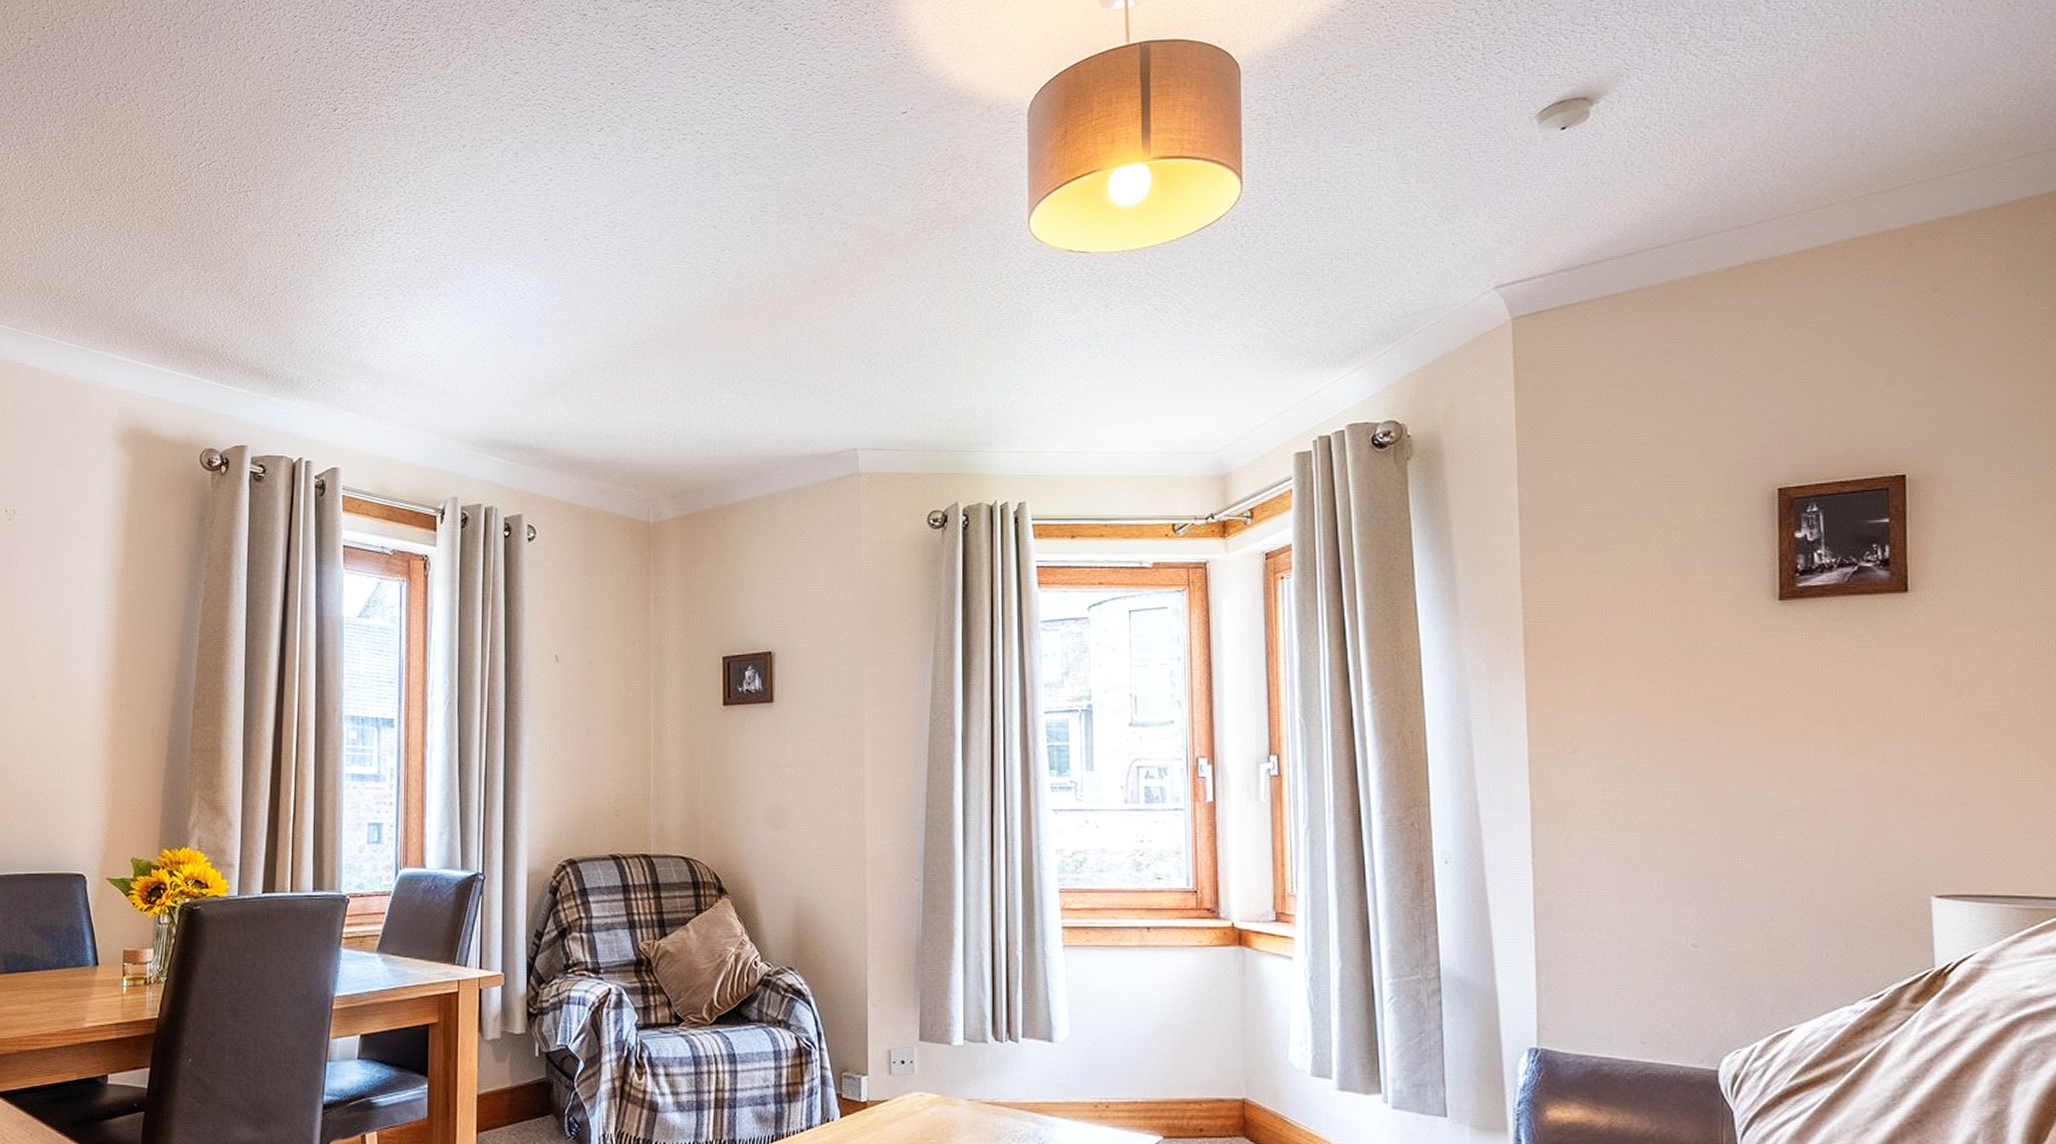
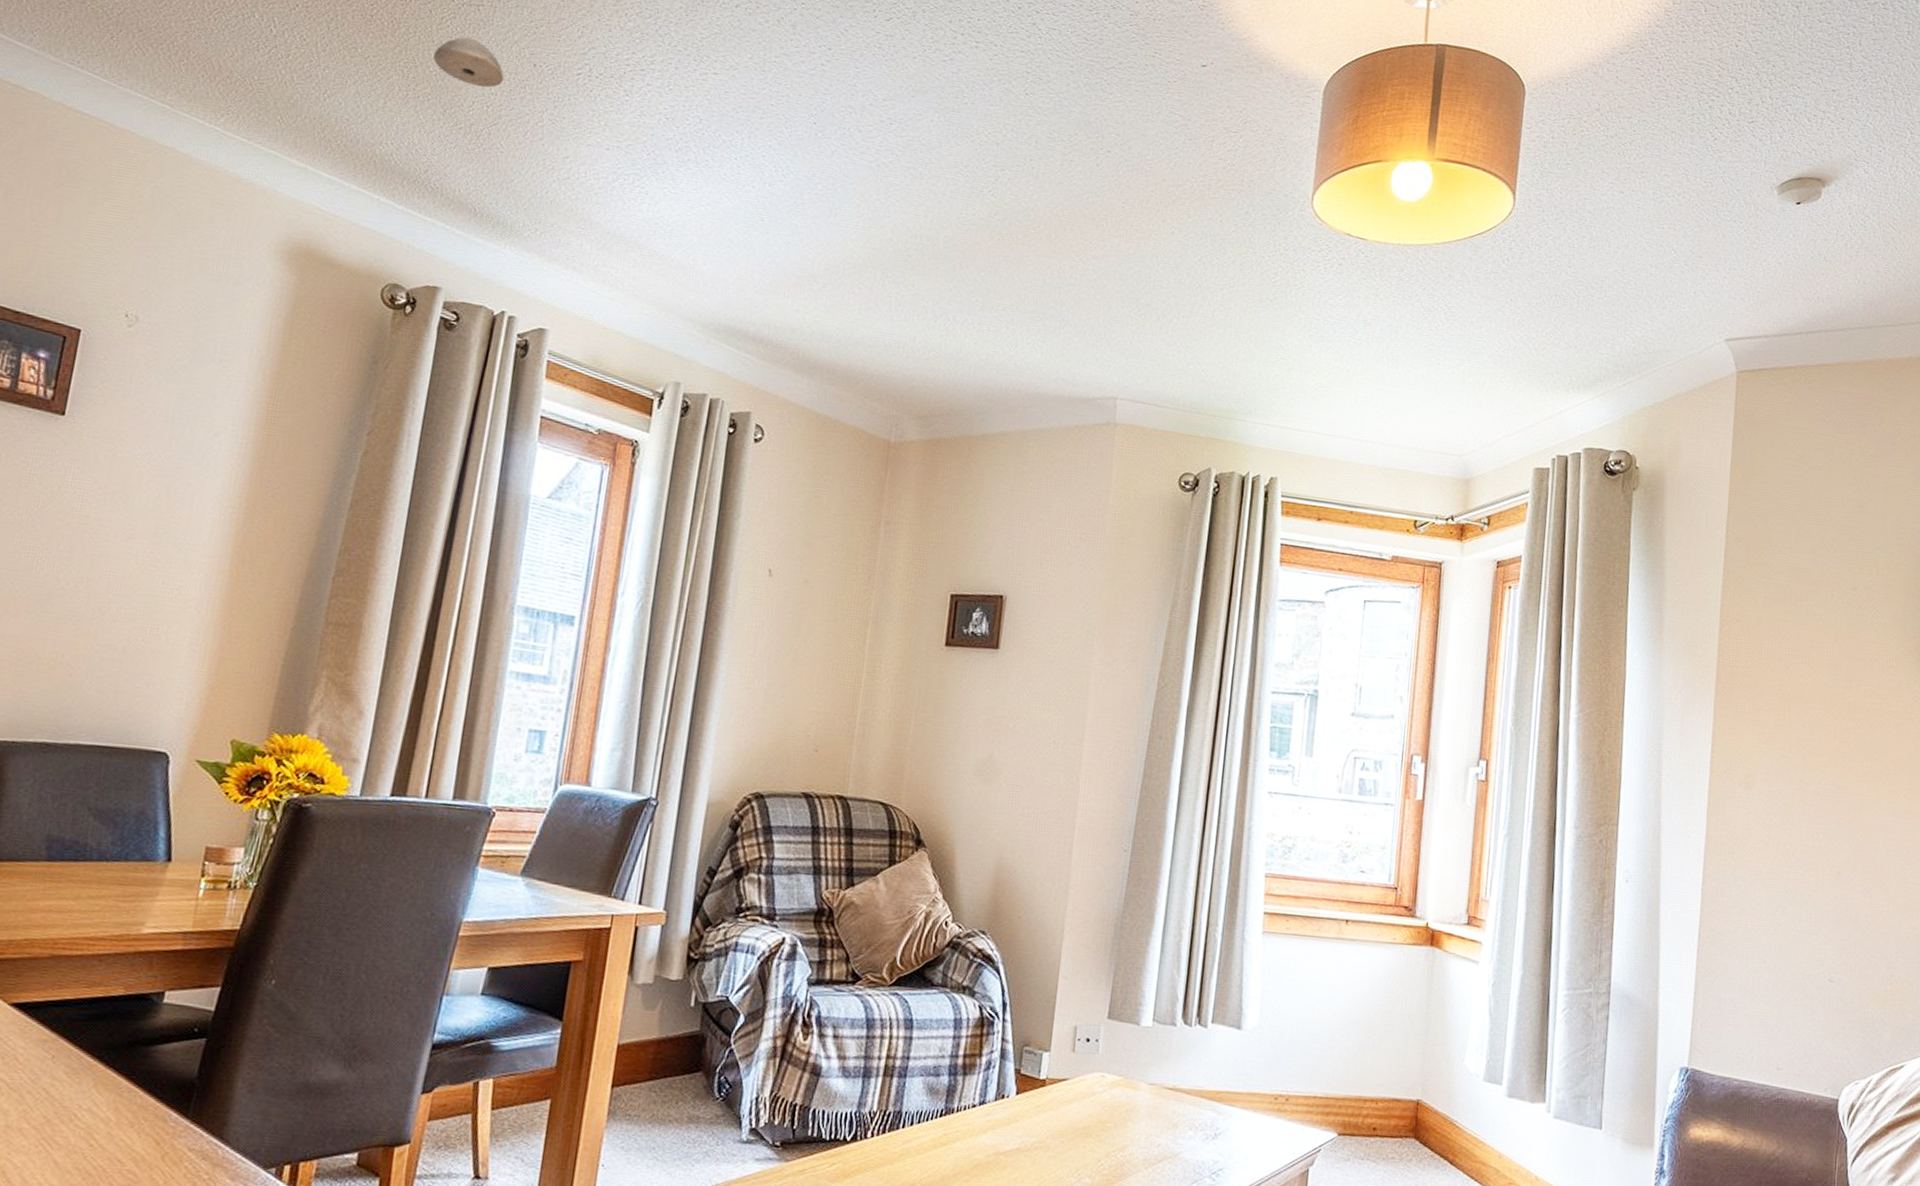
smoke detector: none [216,222,276,264] -> present [433,37,504,88]

